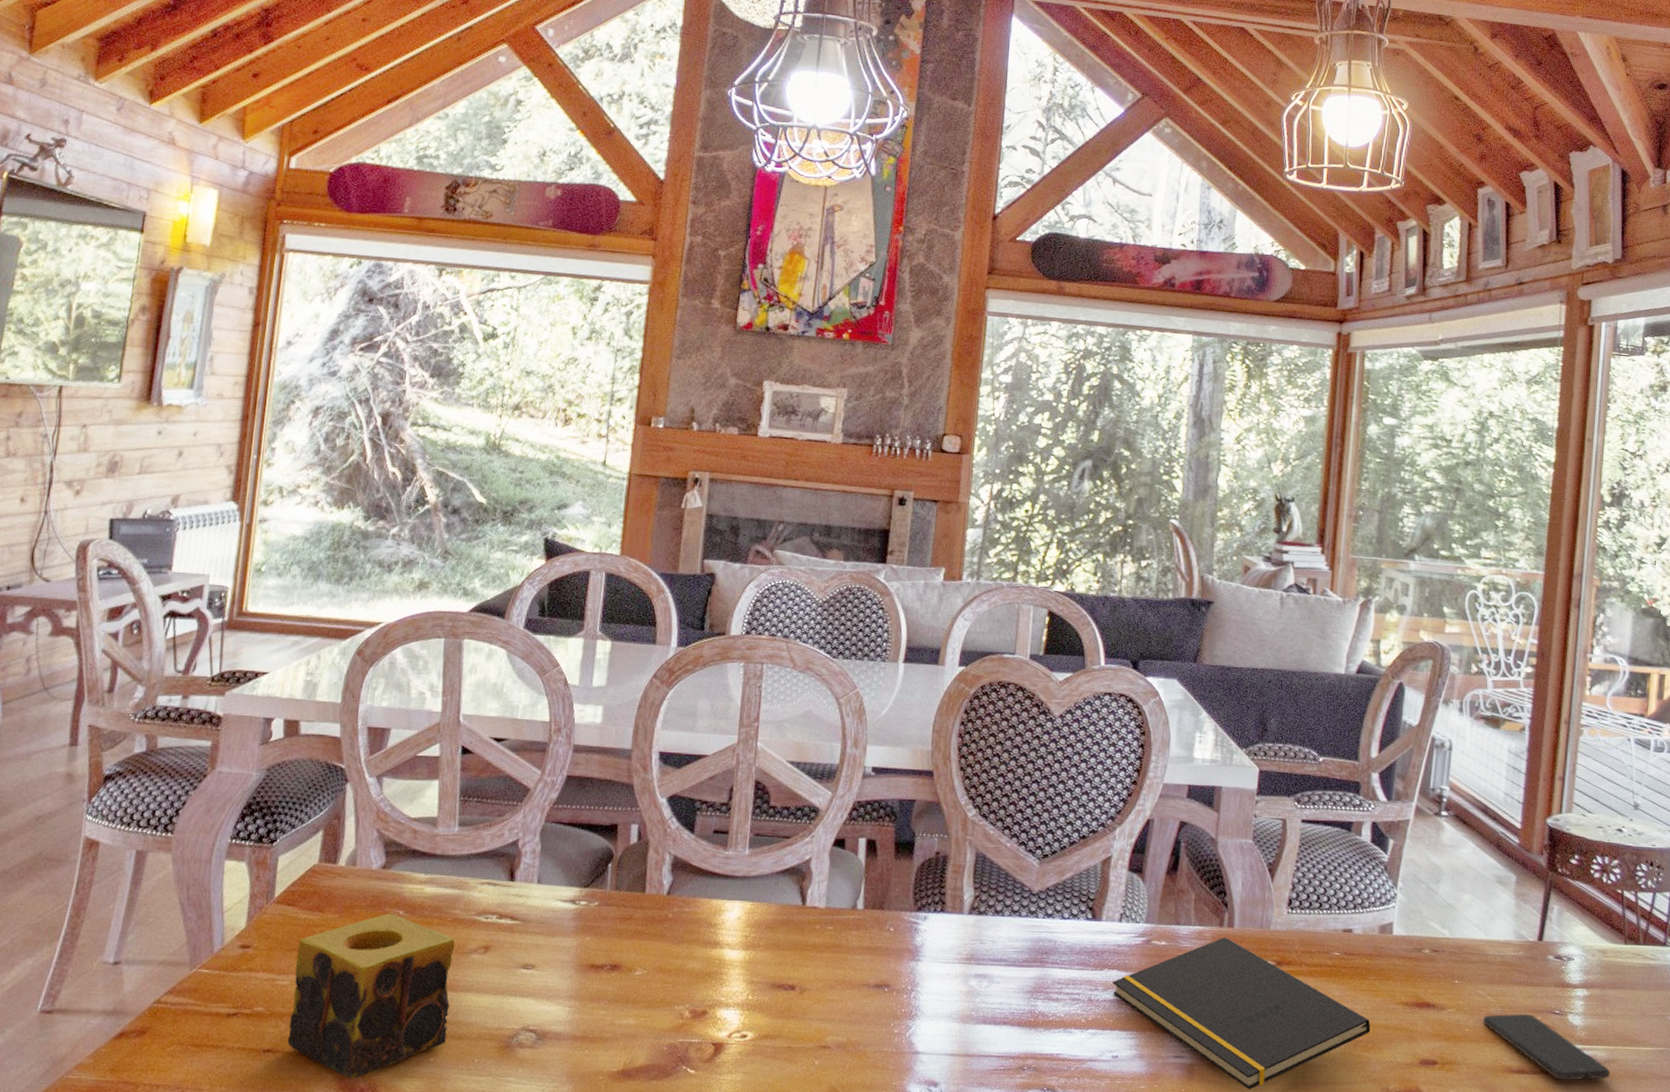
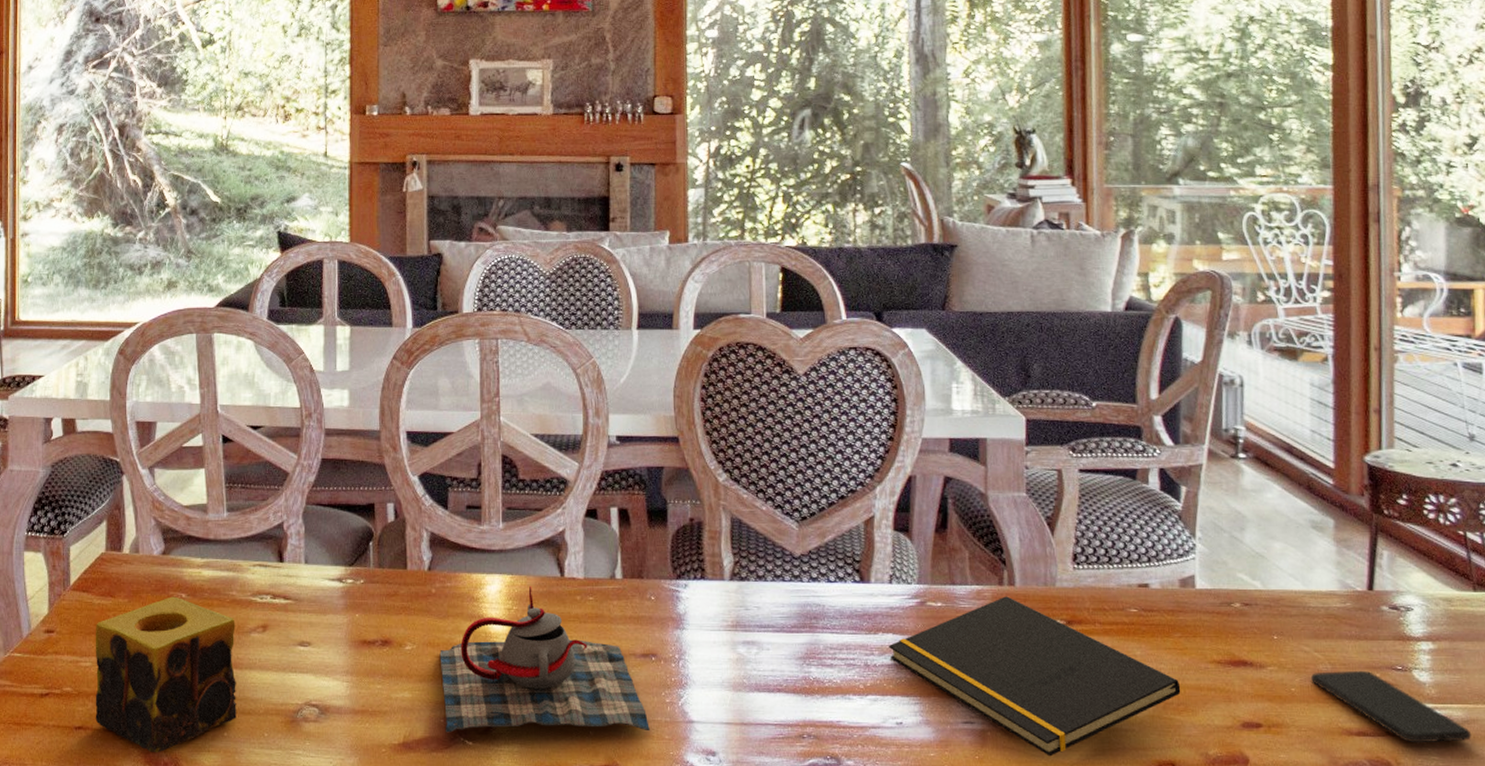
teapot: none [667,913,876,1062] -> present [439,585,651,733]

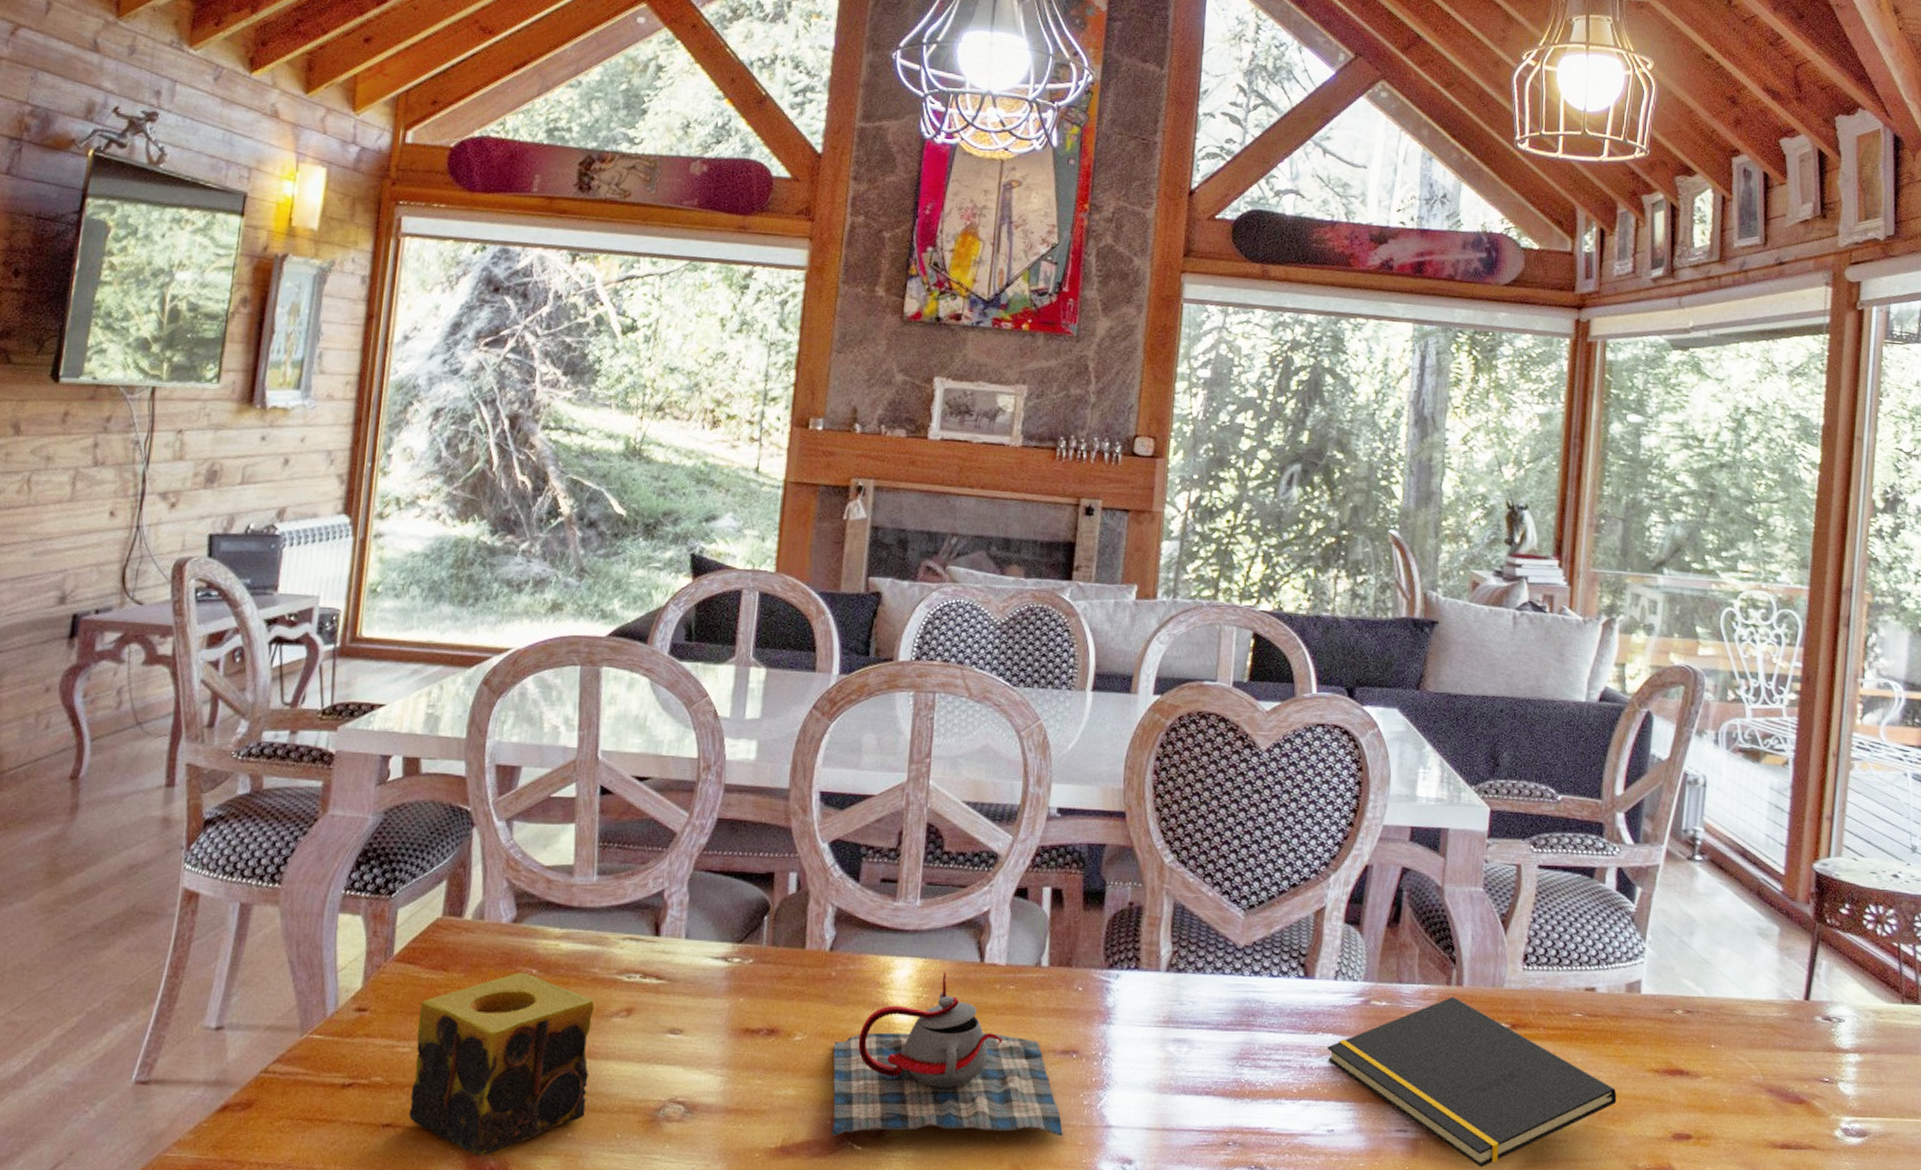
smartphone: present [1311,670,1472,743] -> none [1743,1081,1887,1157]

